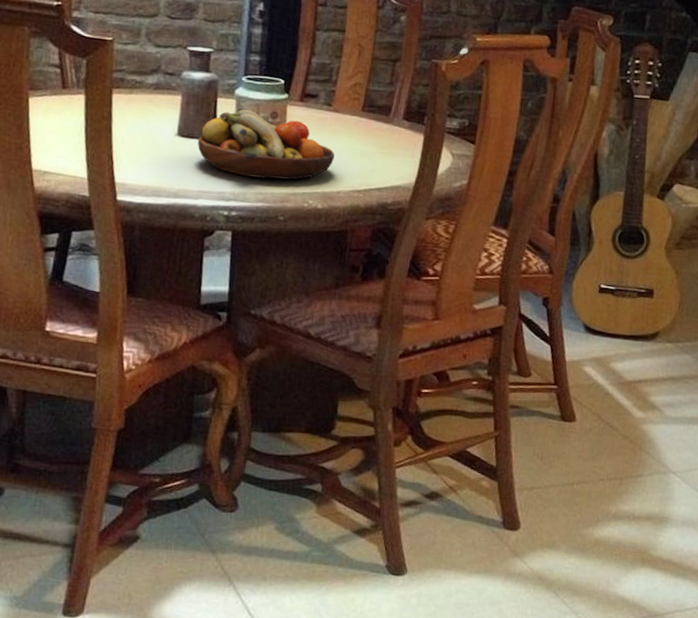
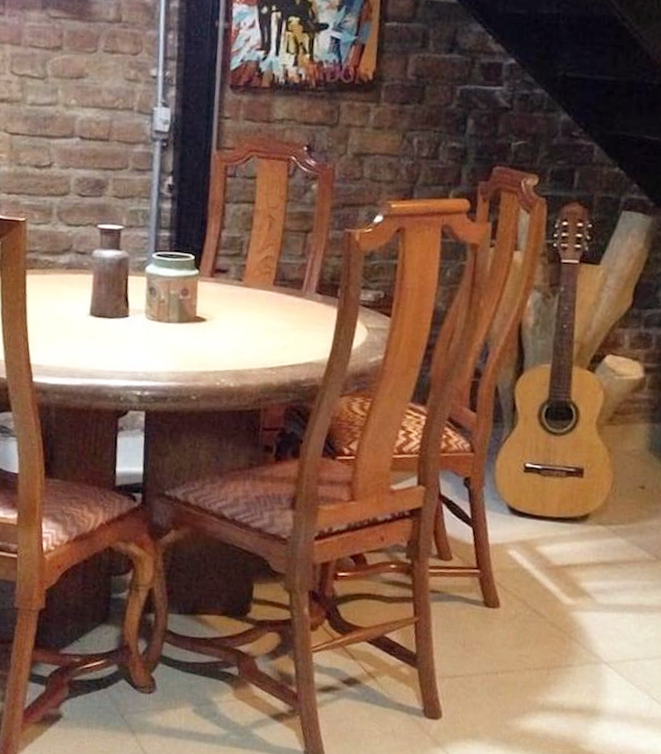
fruit bowl: present [198,109,335,180] -> none [110,286,246,358]

